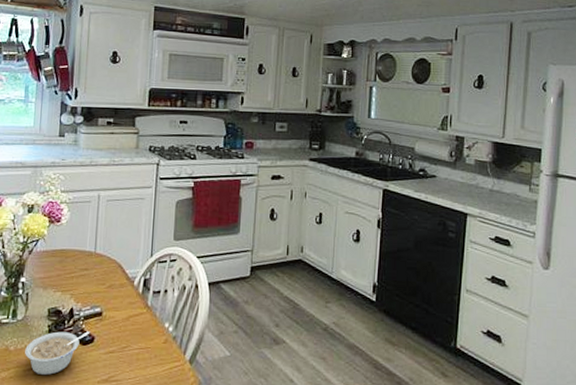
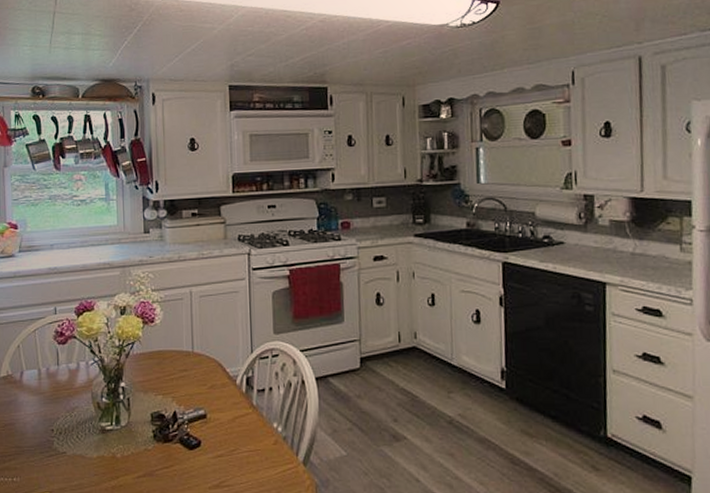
legume: present [25,331,89,375] -> none [132,435,195,482]

